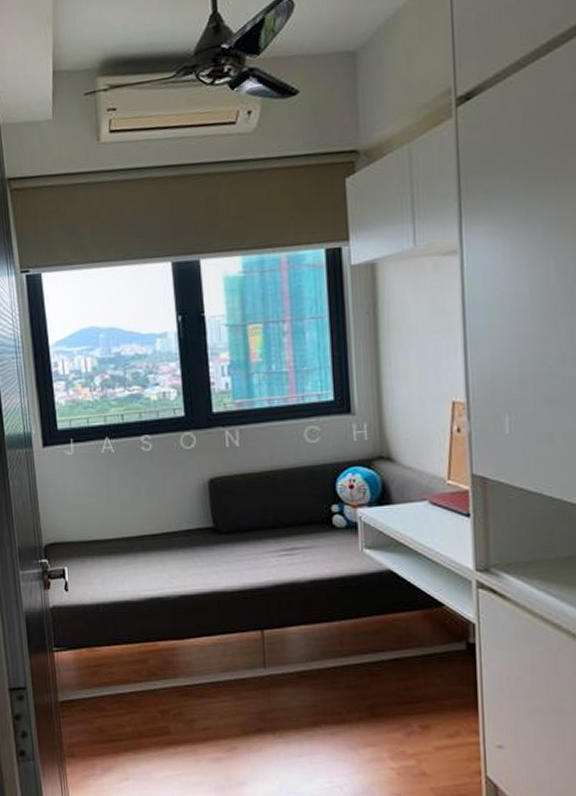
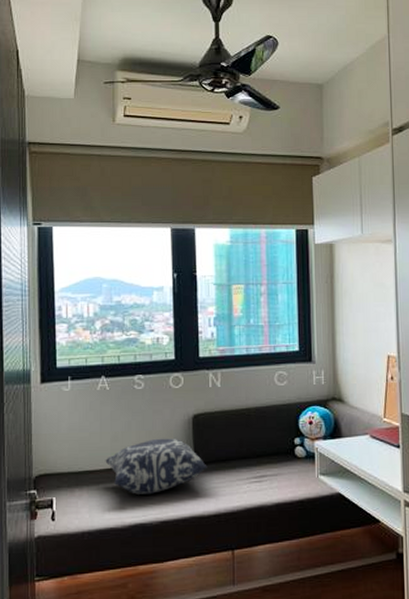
cushion: none [115,505,228,567] -> present [105,438,207,495]

